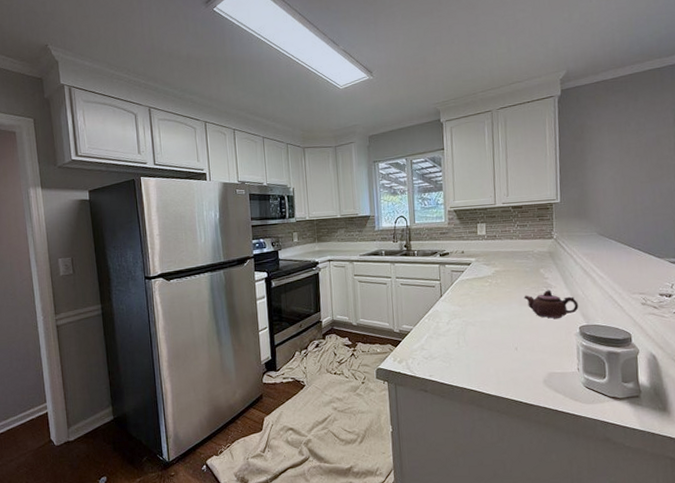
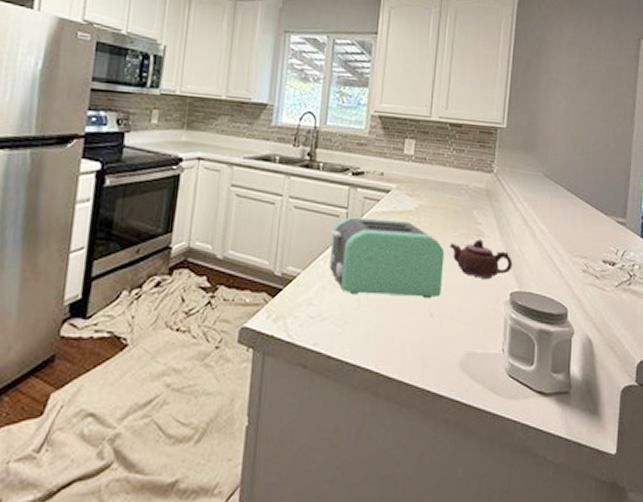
toaster: none [429,283,522,339] -> present [329,217,445,298]

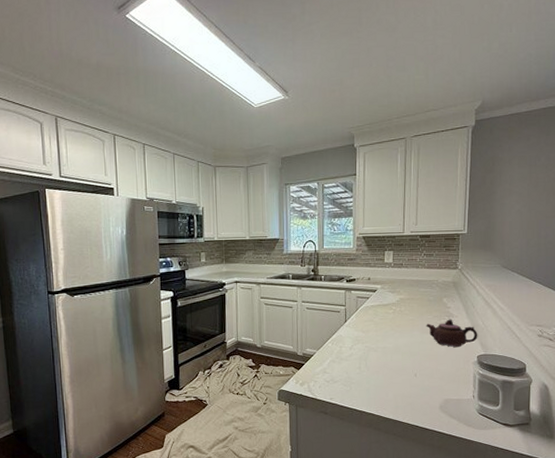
toaster: present [329,217,445,298] -> none [334,310,423,364]

